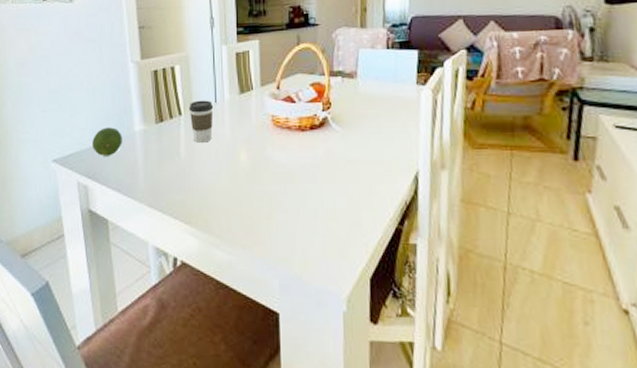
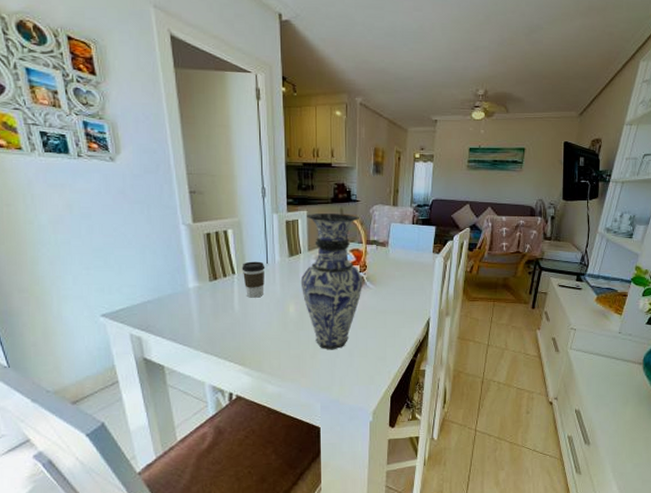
fruit: present [92,127,122,156] -> none [144,284,176,311]
vase: none [252,40,328,210] -> present [300,214,363,350]

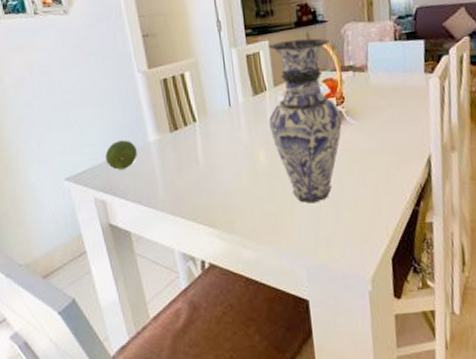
fruit: none [144,284,176,311] -> present [106,140,137,170]
coffee cup: present [242,261,265,298] -> none [203,104,229,148]

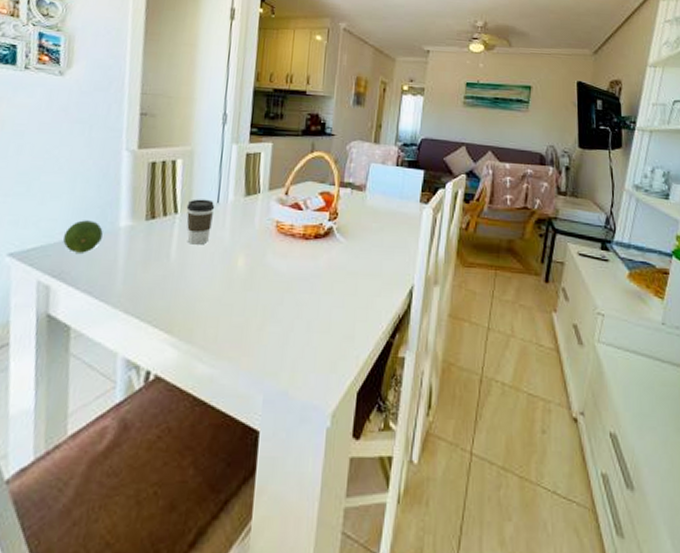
coffee cup: none [203,104,229,148] -> present [186,199,215,245]
vase: present [268,38,343,203] -> none [255,146,333,321]

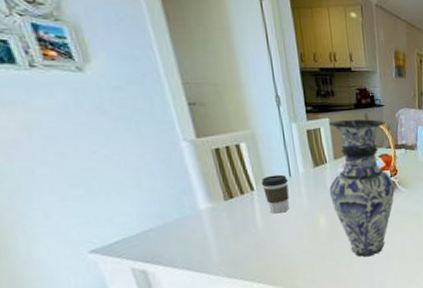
fruit: present [63,220,103,253] -> none [144,209,185,239]
vase: none [255,146,333,321] -> present [329,119,395,257]

